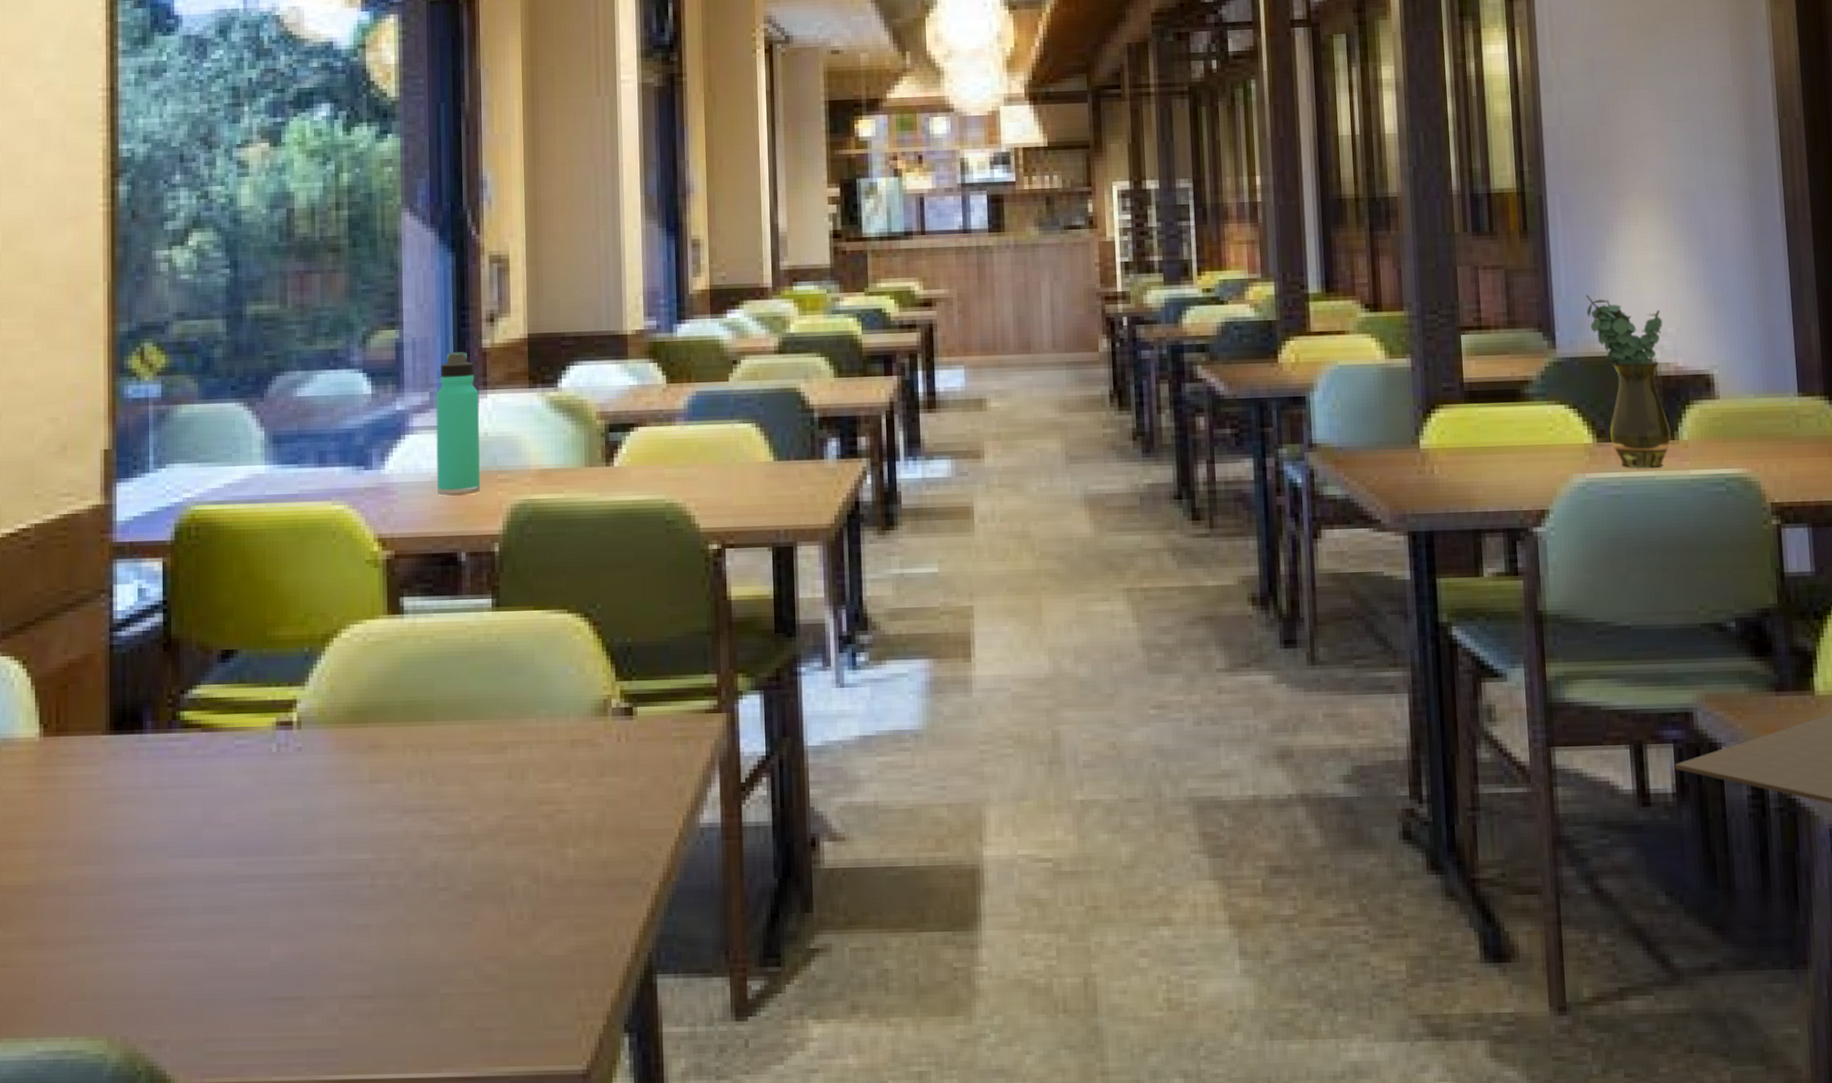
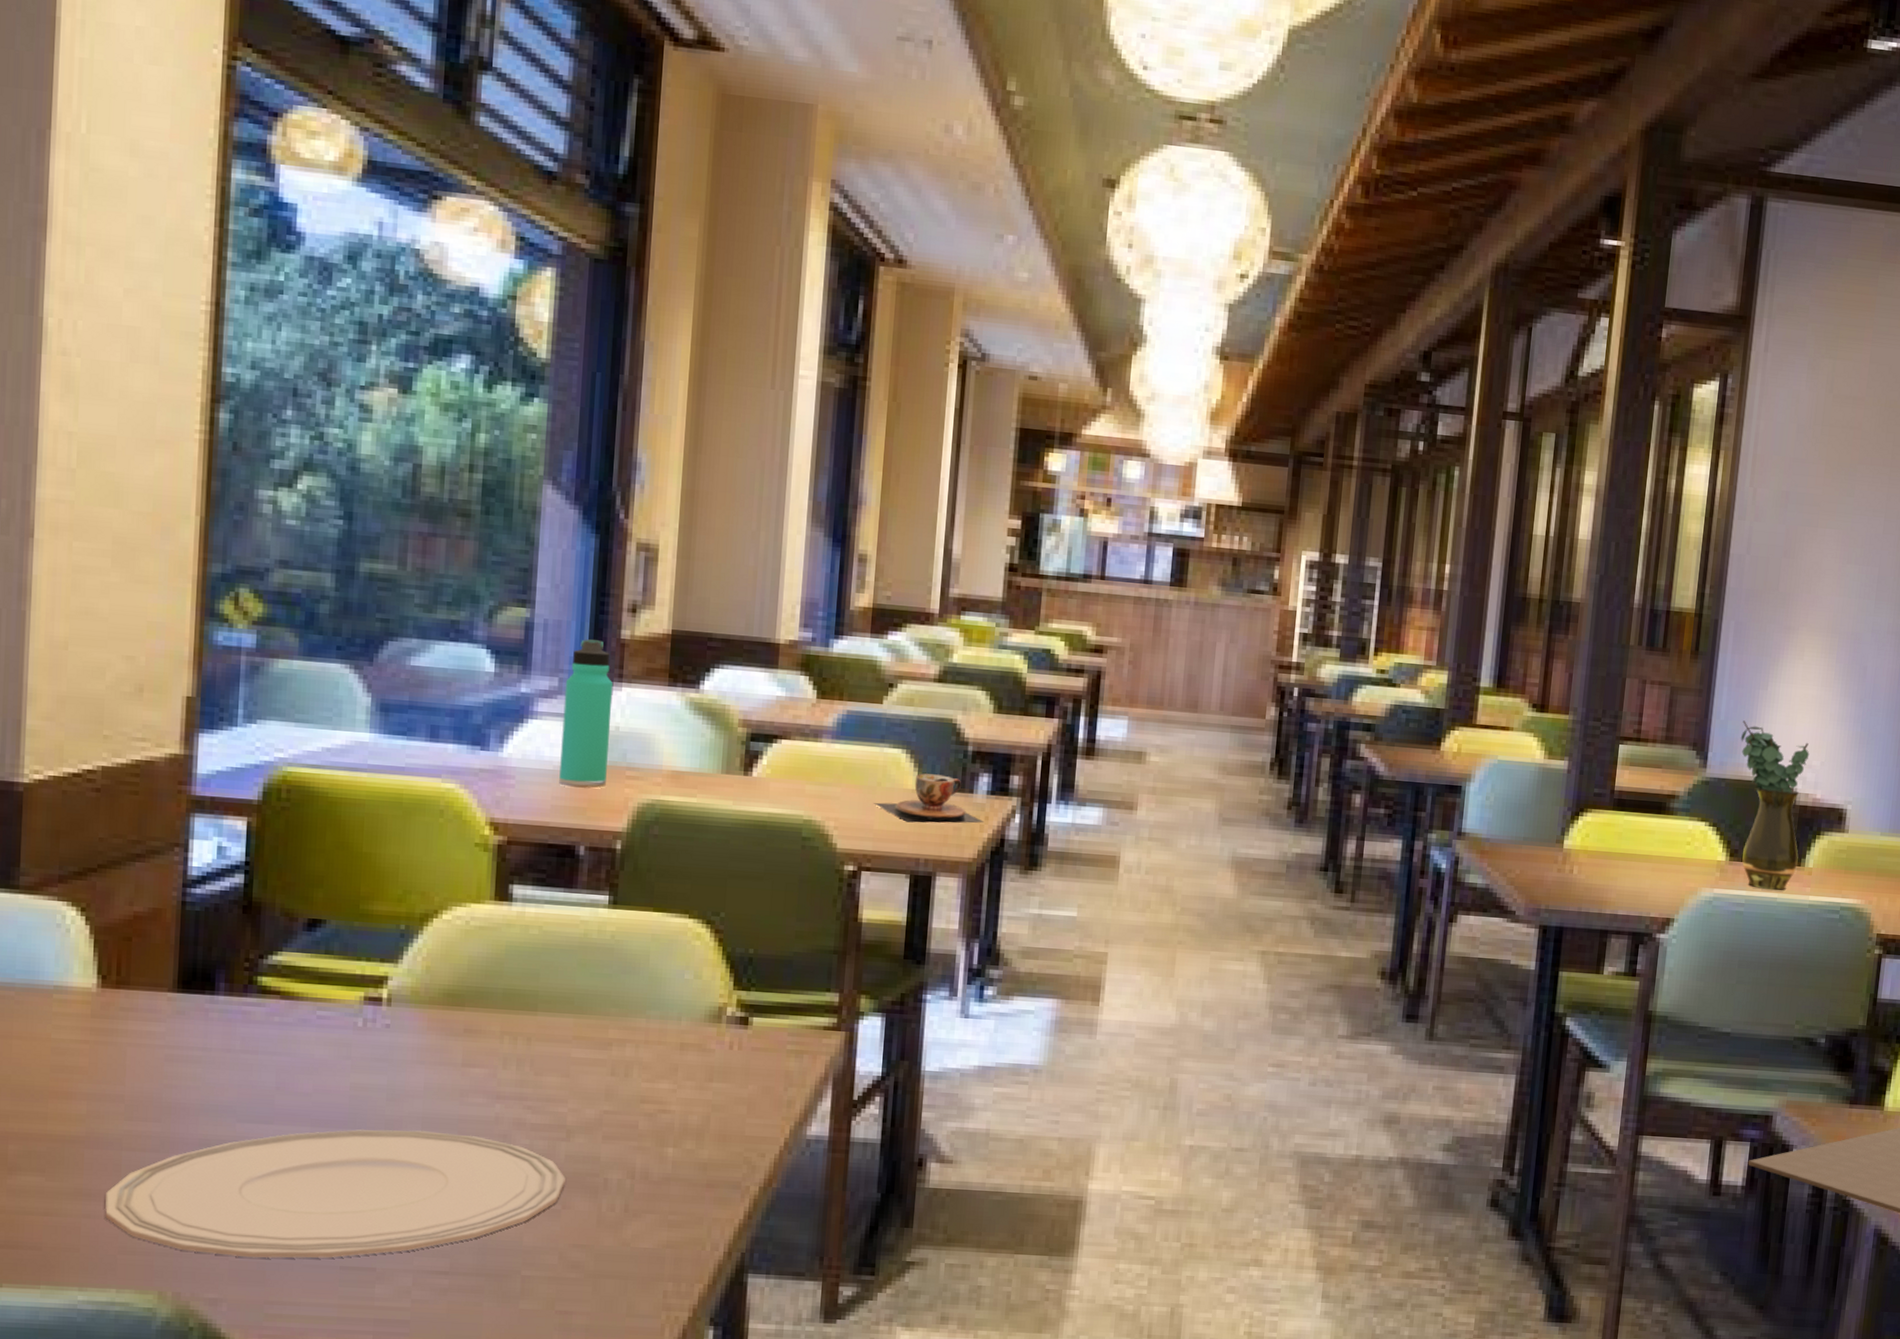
plate: none [57,851,475,996] -> present [105,1129,567,1259]
teacup: none [730,444,837,495] -> present [874,773,984,823]

